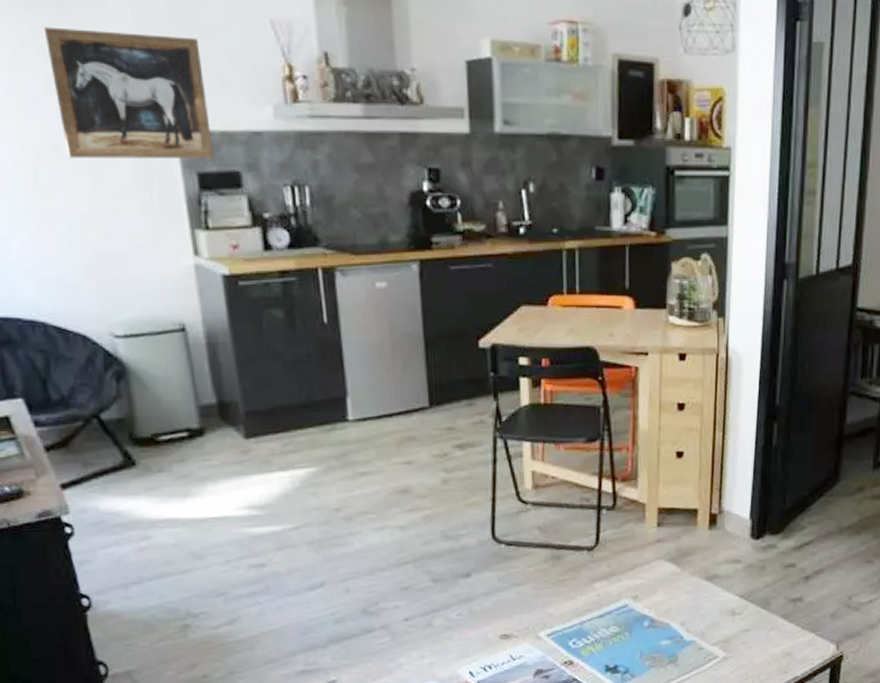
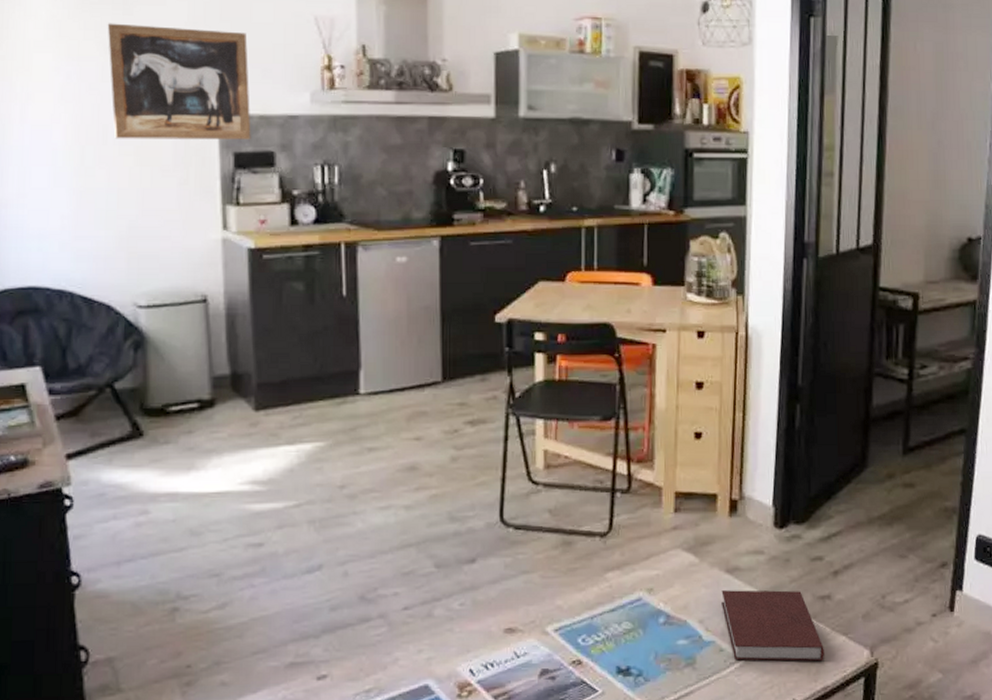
notebook: none [701,594,796,657] -> present [721,590,825,661]

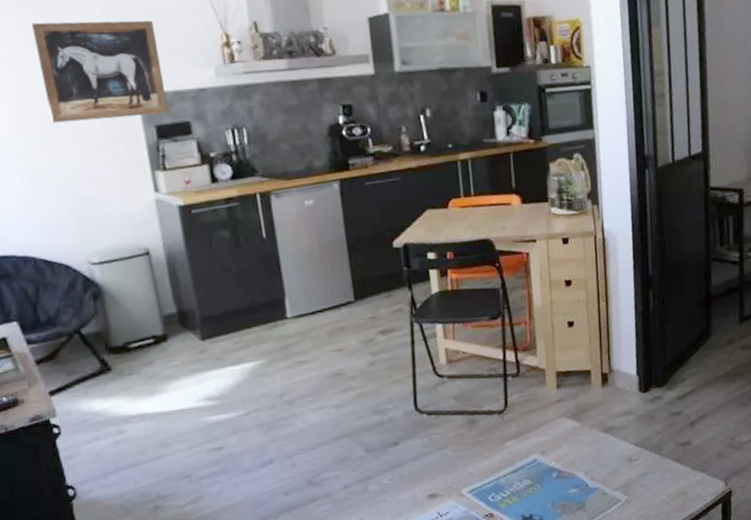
notebook: present [721,590,825,661] -> none [601,441,689,501]

